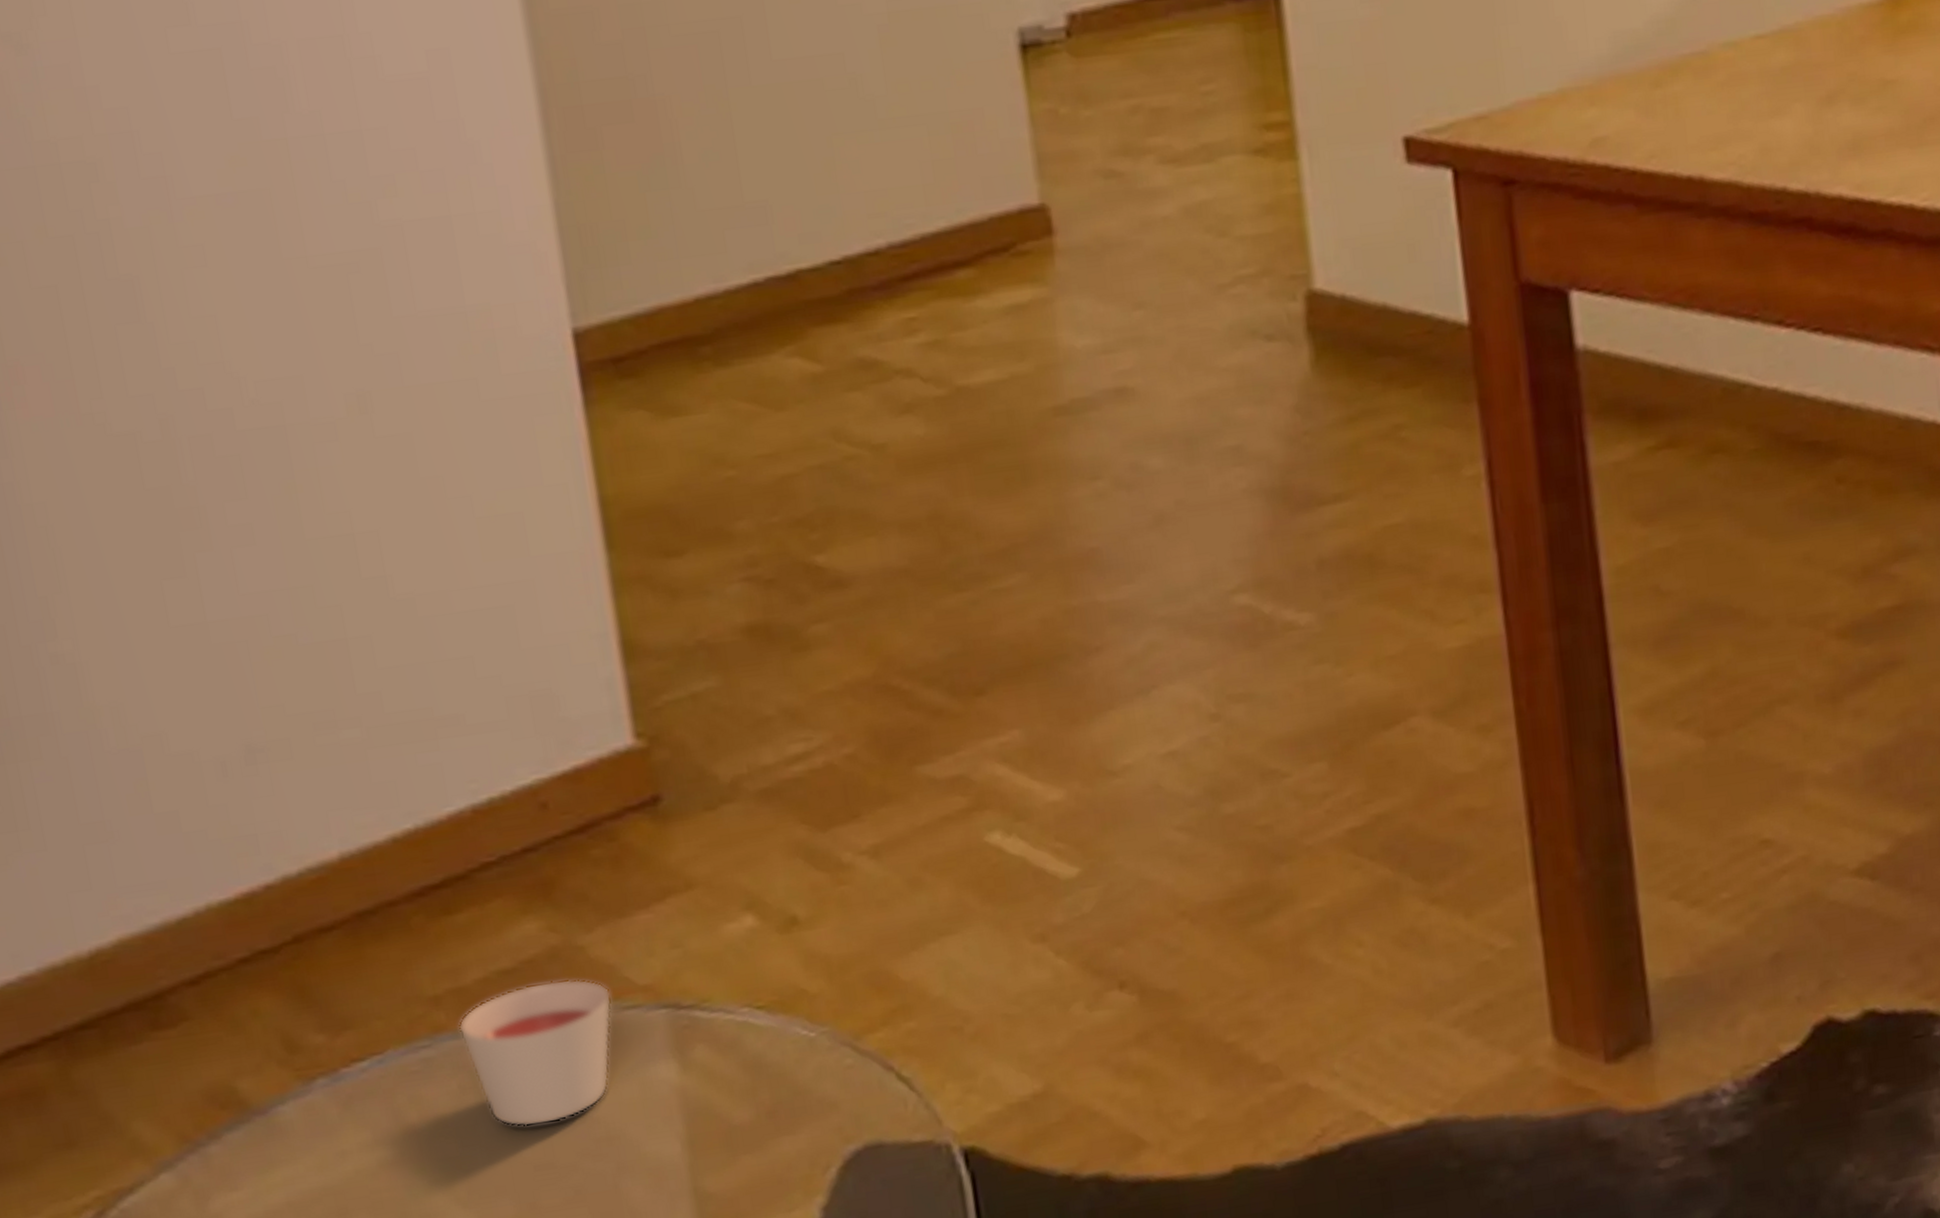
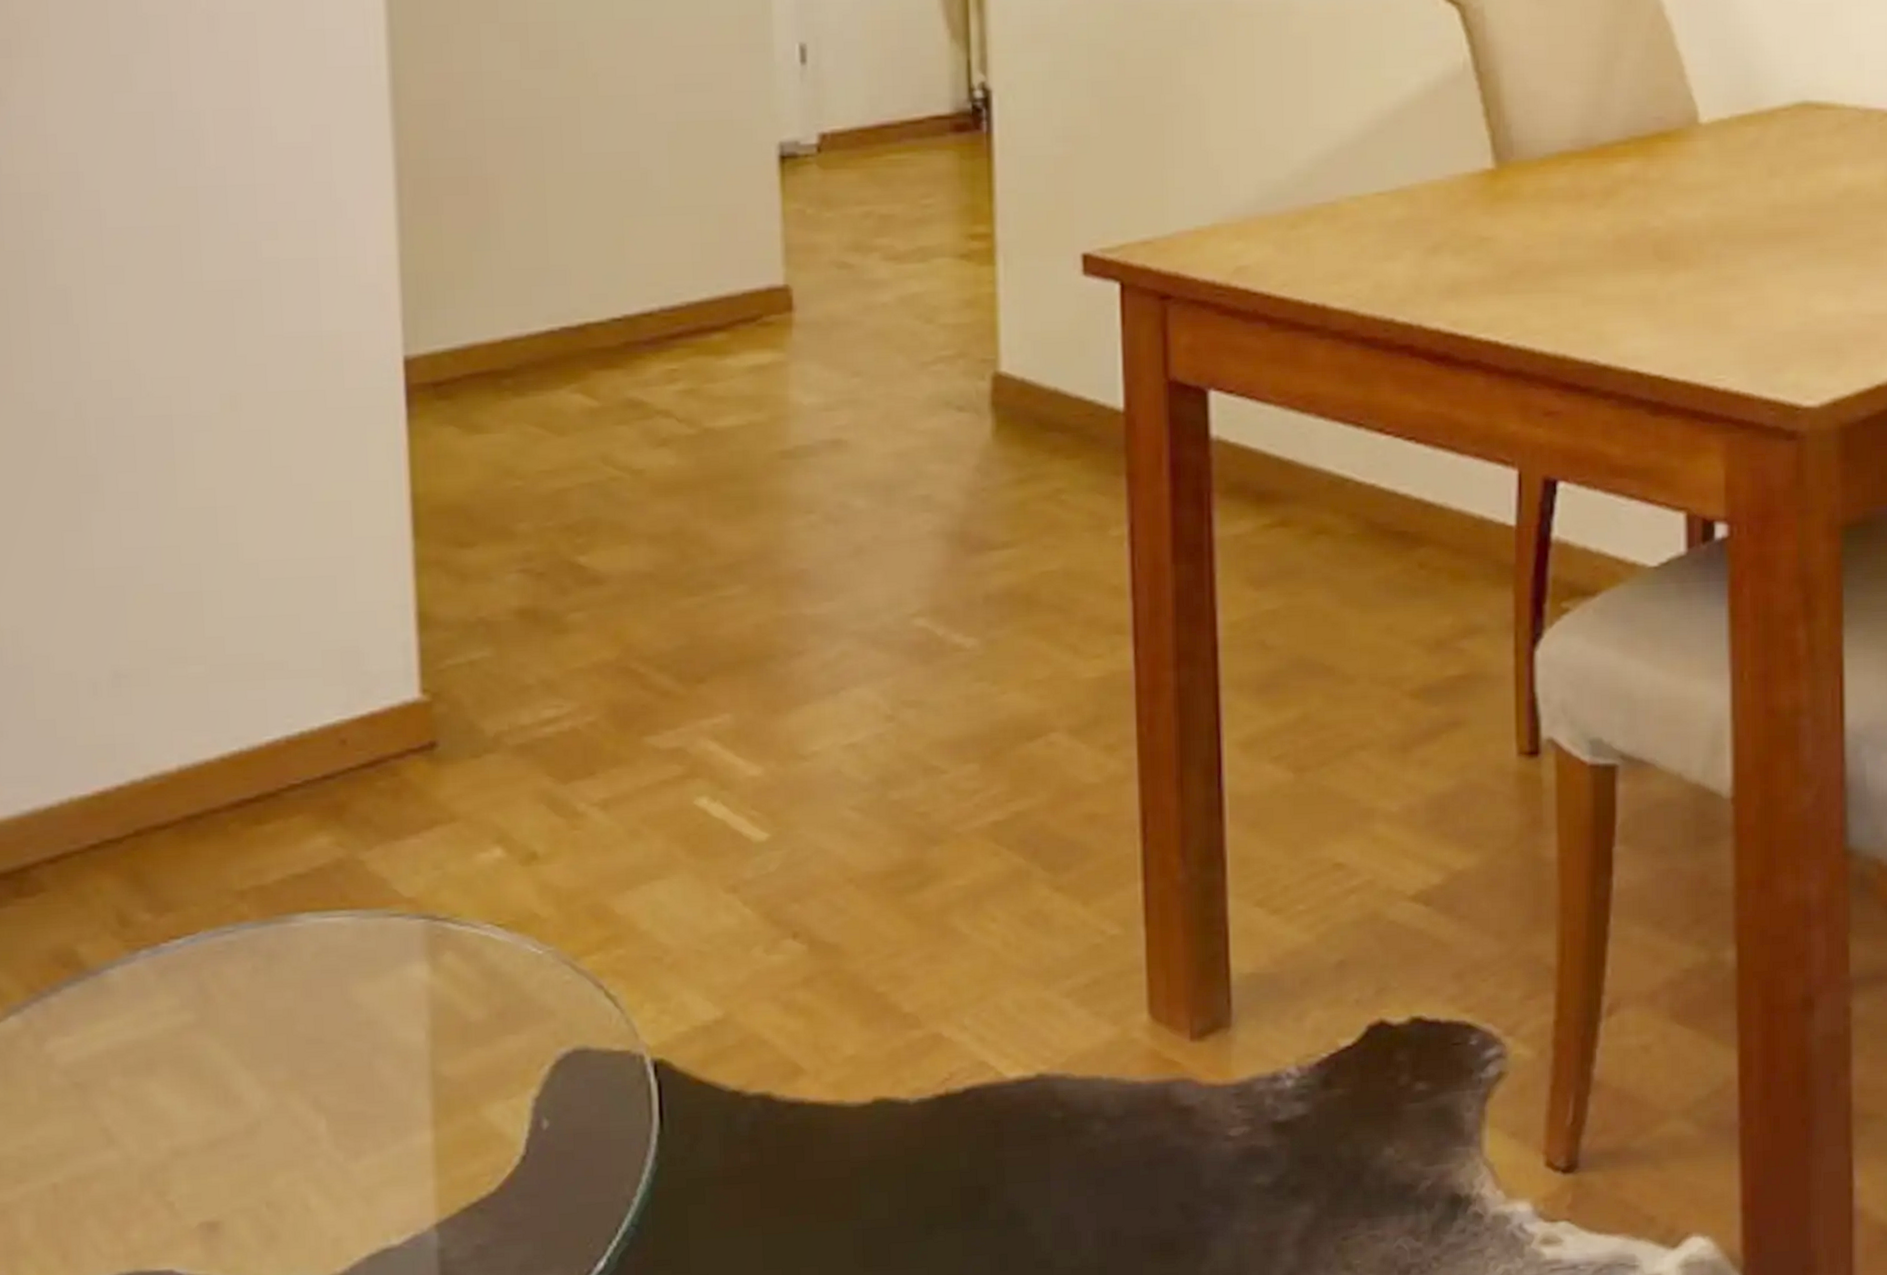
candle: present [458,979,612,1127] -> none [257,886,382,1007]

